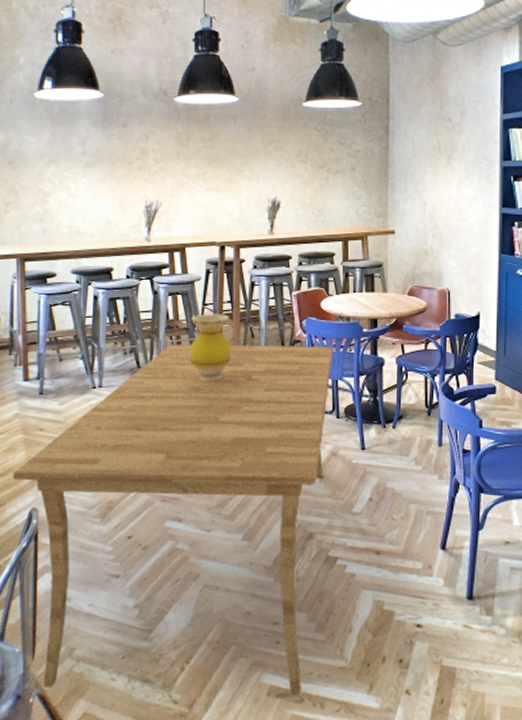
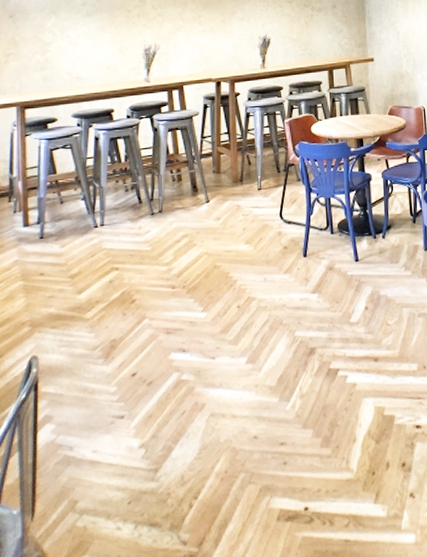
dining table: present [12,344,334,696] -> none [11,167,325,549]
vase: present [190,314,232,382] -> none [190,145,230,211]

